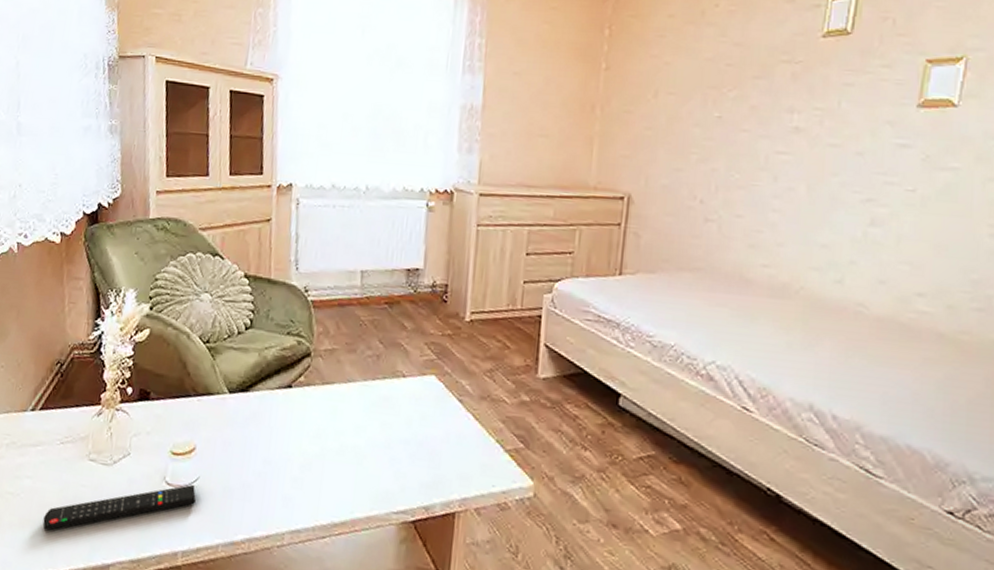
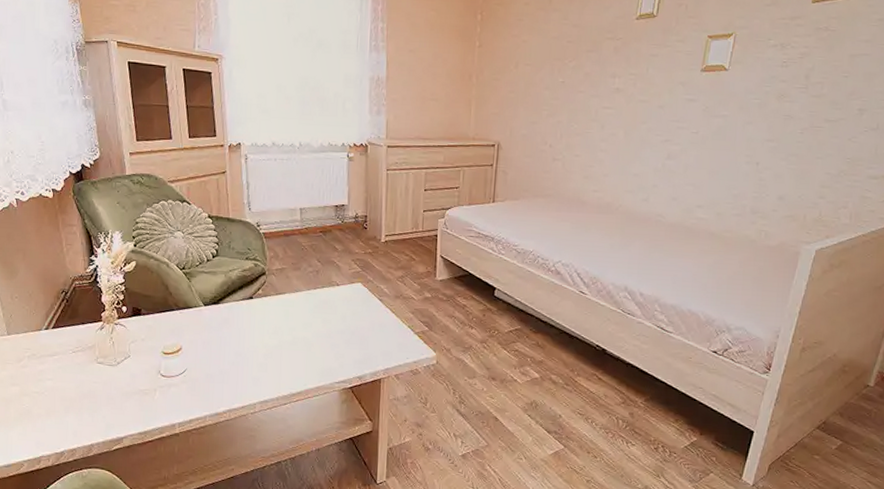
remote control: present [42,484,197,531] -> none [65,374,186,417]

